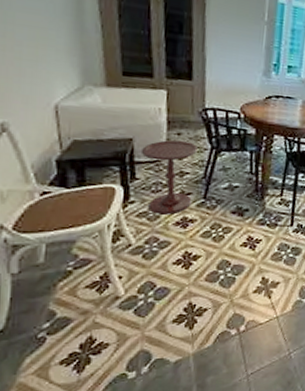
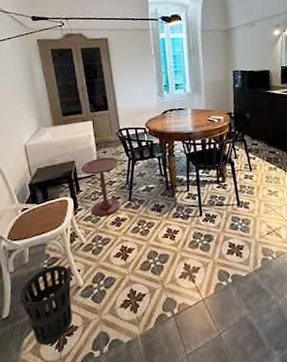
wastebasket: none [25,269,108,366] -> present [20,265,72,346]

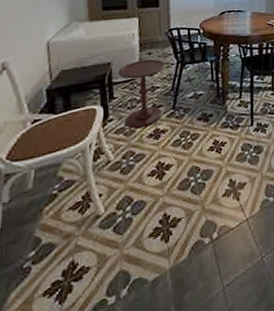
wastebasket: present [20,265,72,346] -> none [12,189,89,298]

